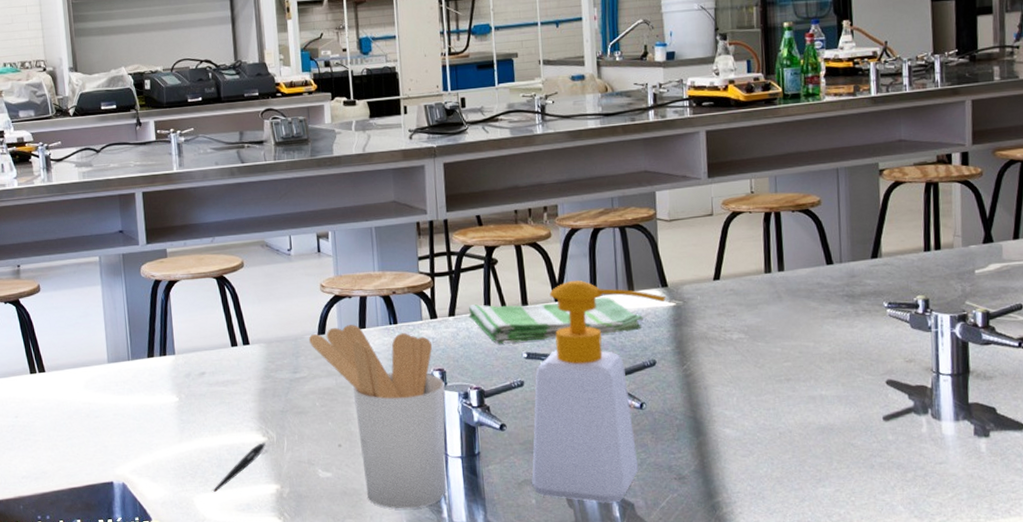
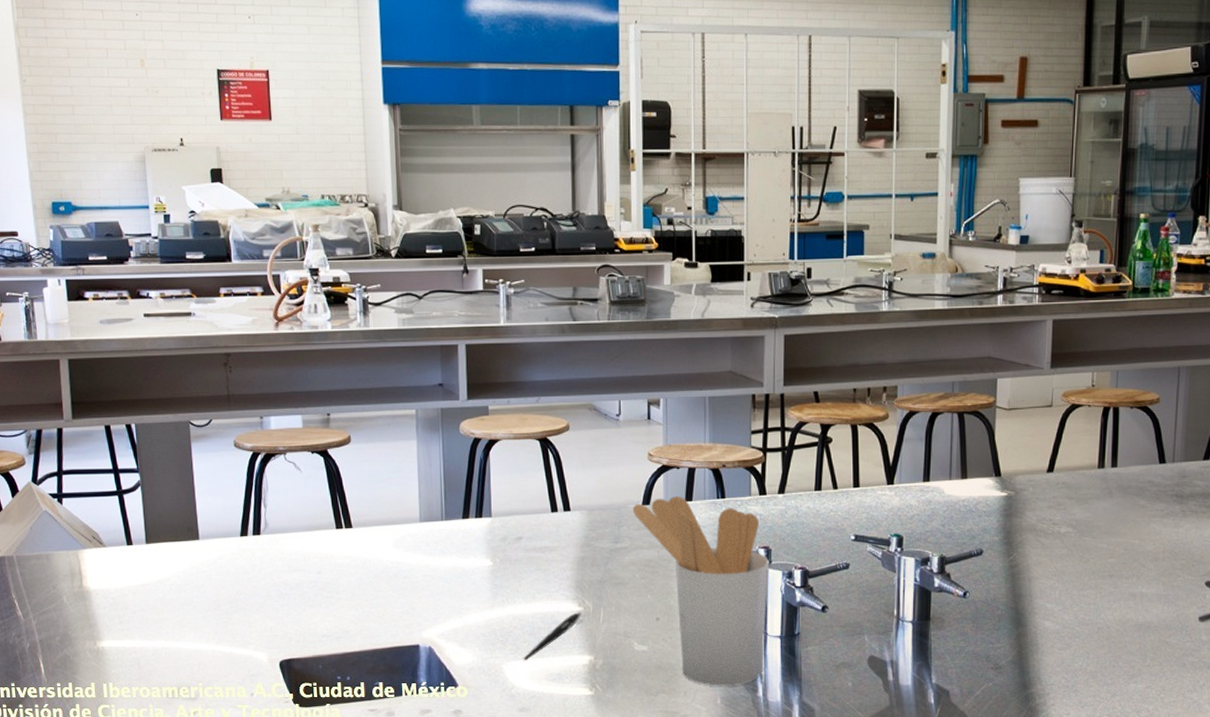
dish towel: present [468,297,643,345] -> none [798,483,974,525]
soap bottle: present [532,280,667,503] -> none [850,464,999,689]

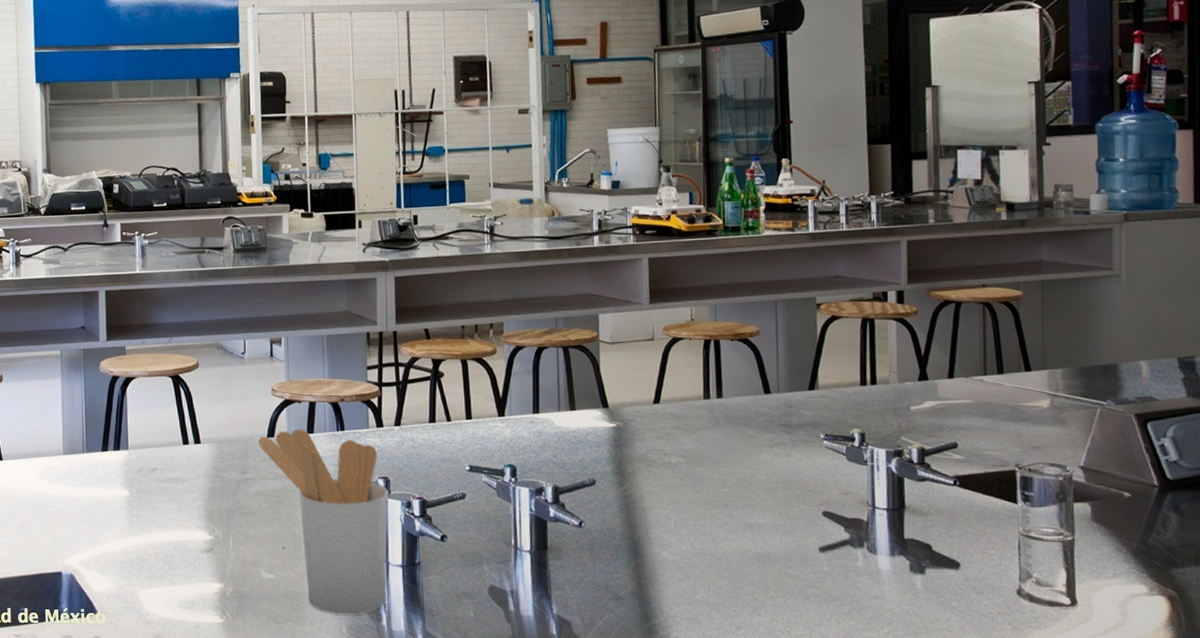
pen: present [524,612,581,661] -> none [158,541,212,589]

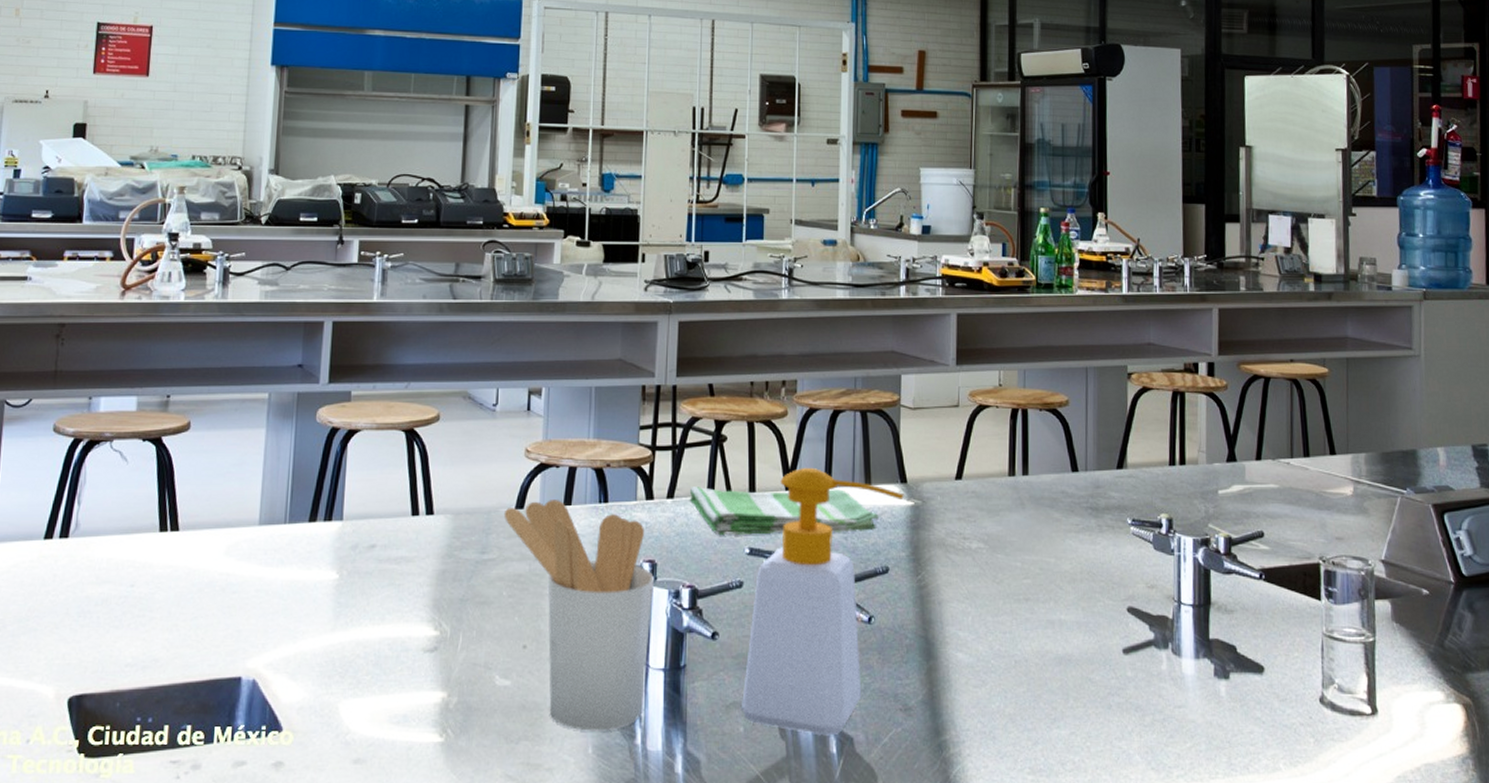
dish towel: none [413,415,584,456] -> present [689,487,879,536]
soap bottle: none [471,396,607,620] -> present [742,467,905,736]

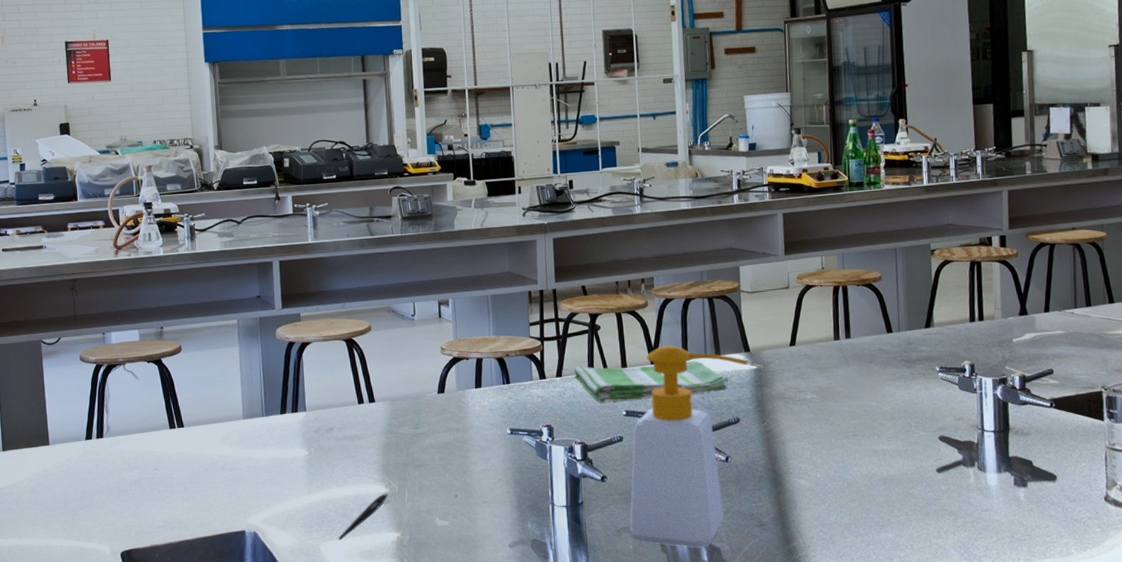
pen: none [364,637,437,699] -> present [338,493,388,541]
utensil holder: present [503,500,654,731] -> none [429,384,553,555]

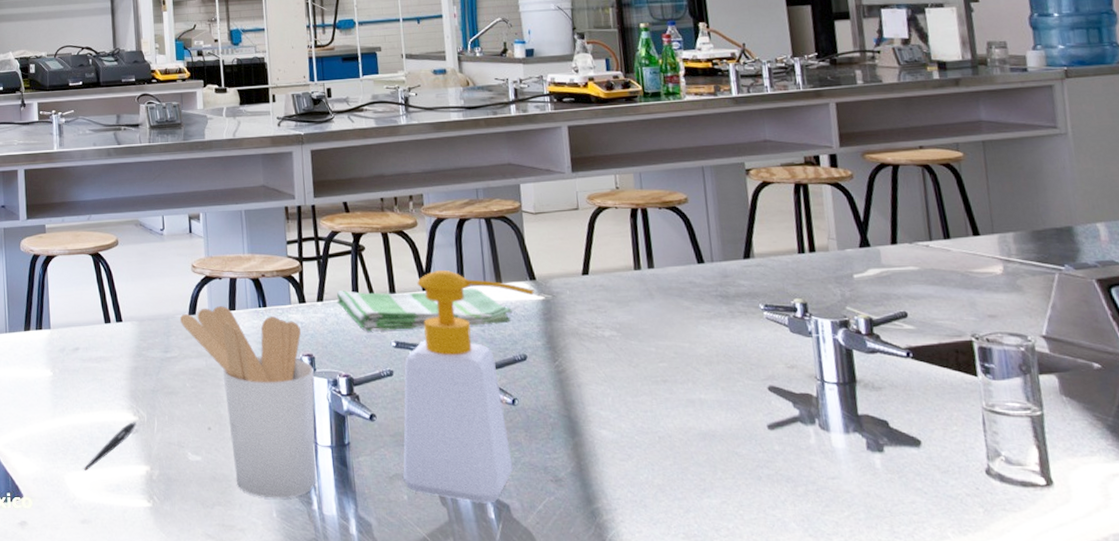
utensil holder: none [429,384,553,555] -> present [179,306,315,499]

